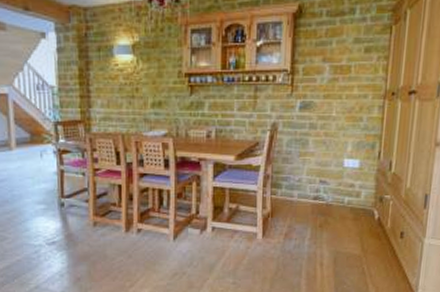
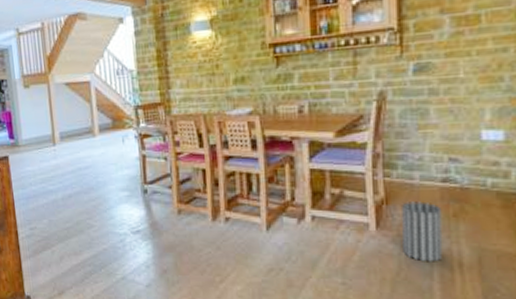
wastebasket: none [281,215,312,263] -> present [402,201,443,262]

